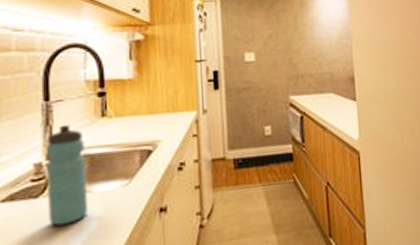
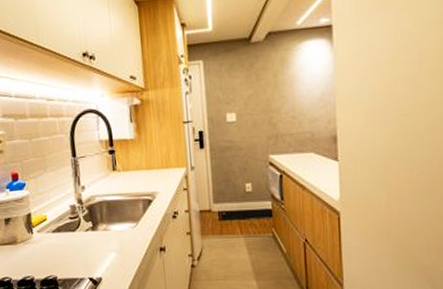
water bottle: present [45,124,89,226] -> none [76,176,109,253]

